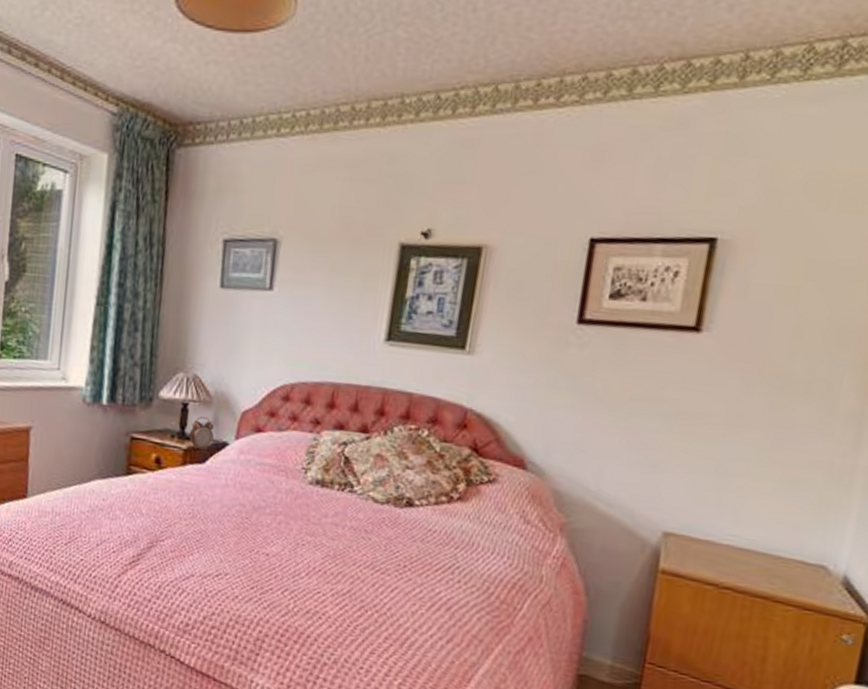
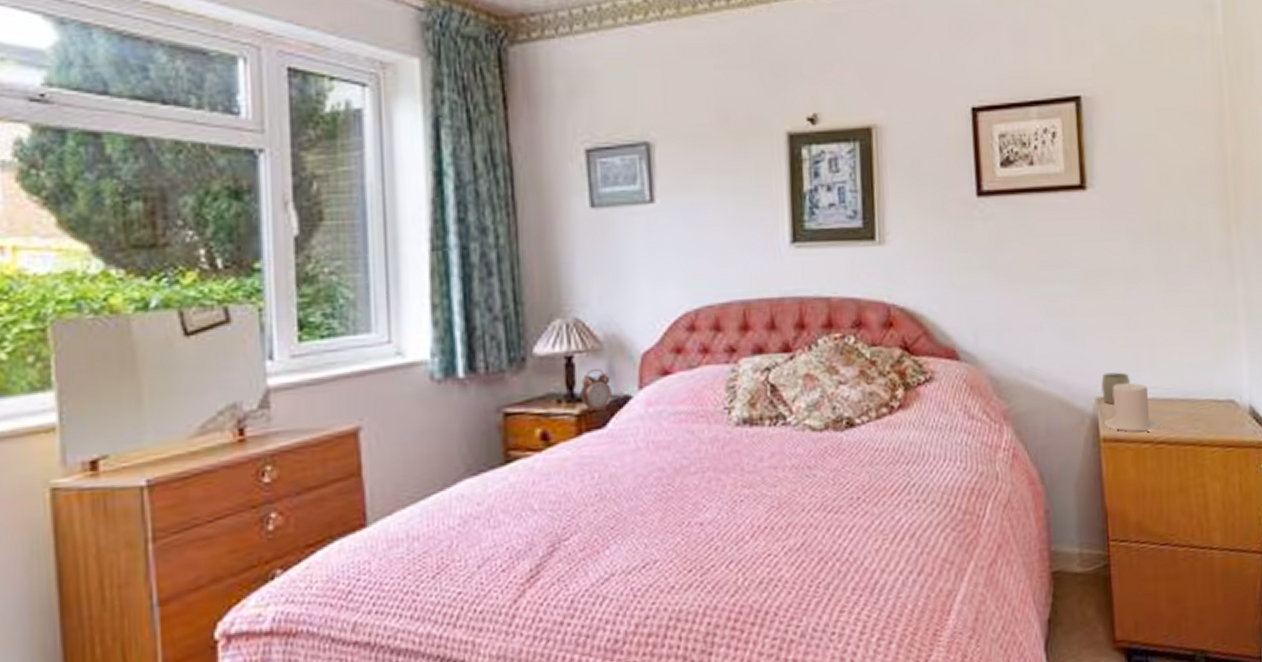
candle: none [666,523,731,575] -> present [1103,383,1161,434]
mug: none [670,510,707,542] -> present [1100,372,1130,405]

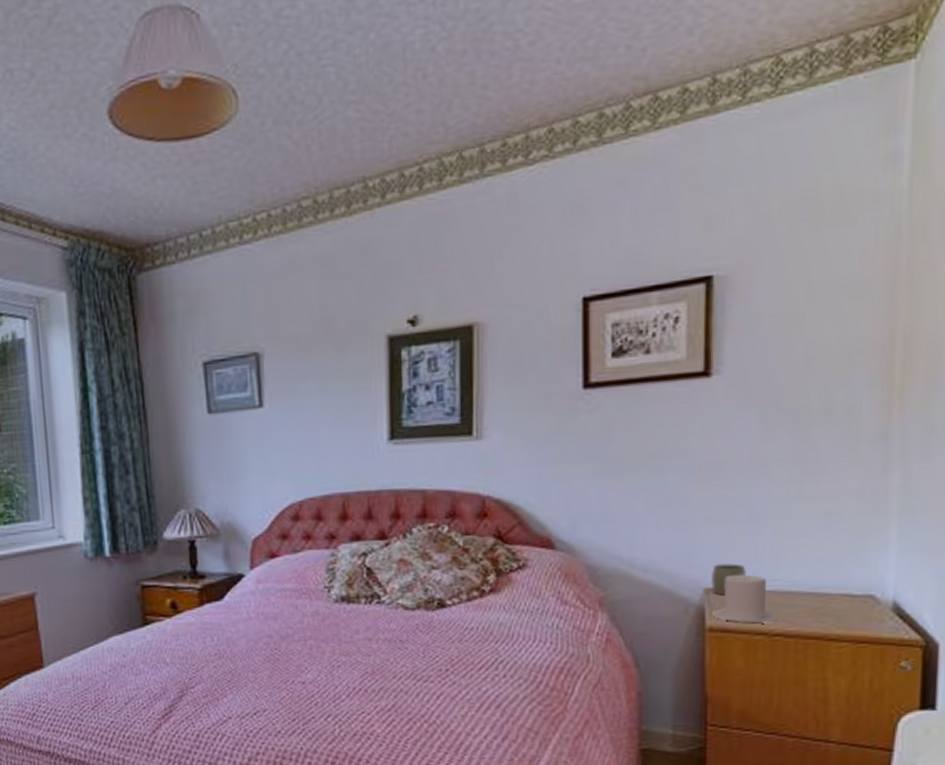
alarm clock: present [580,369,612,412] -> none [201,552,228,587]

